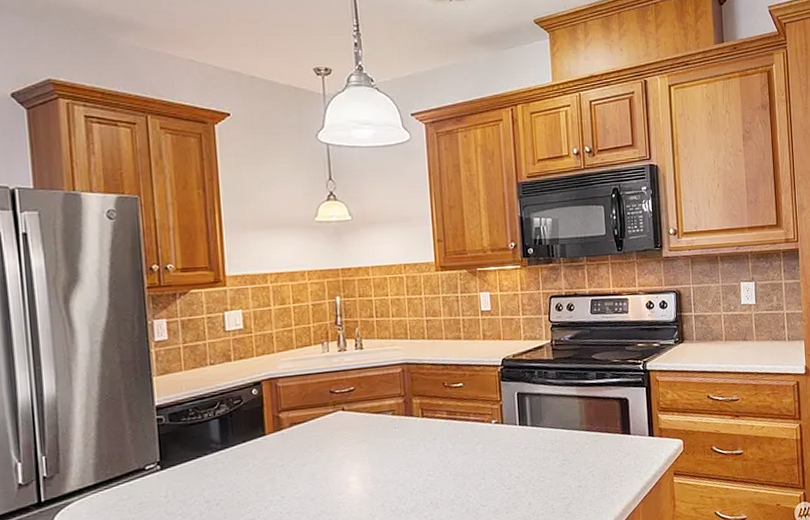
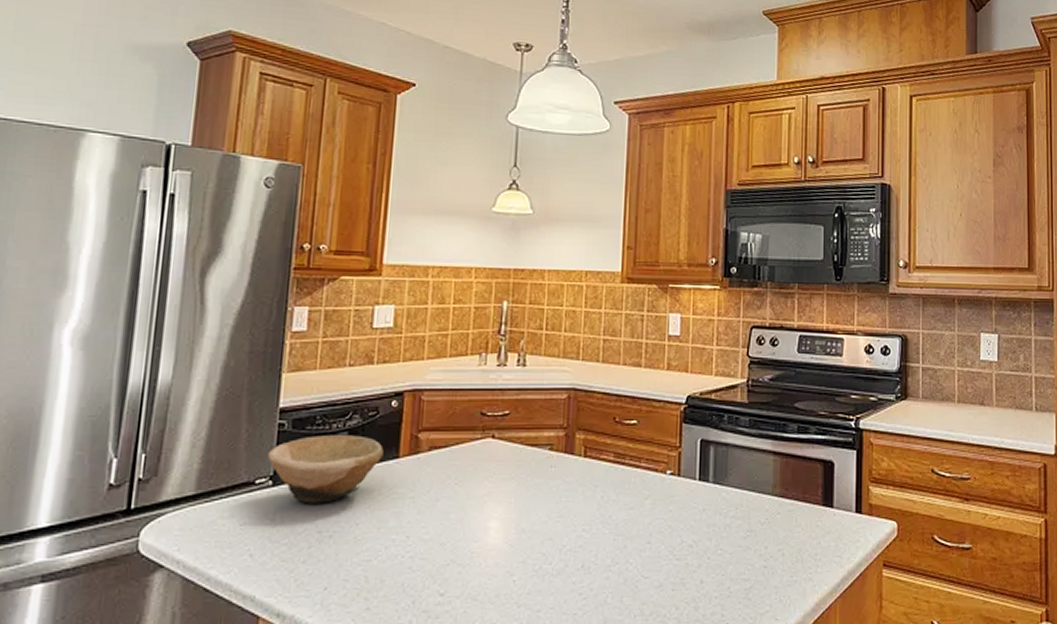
bowl: none [152,421,252,481] -> present [268,435,384,504]

